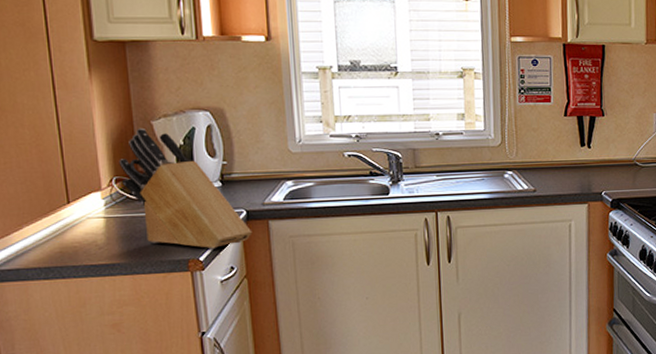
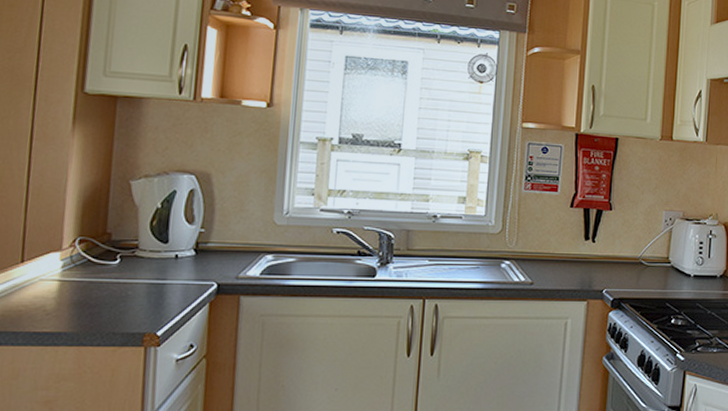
knife block: present [118,127,253,249] -> none [85,186,221,324]

